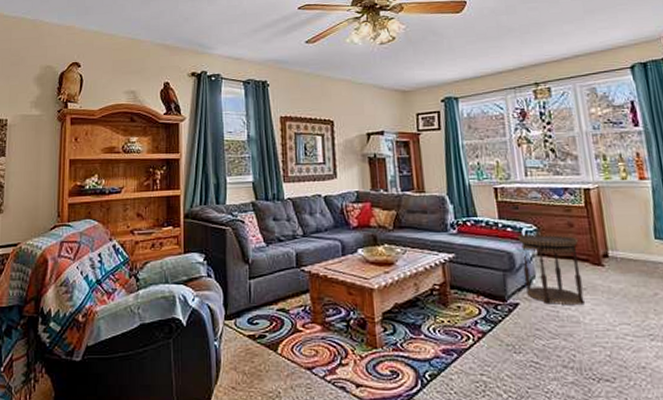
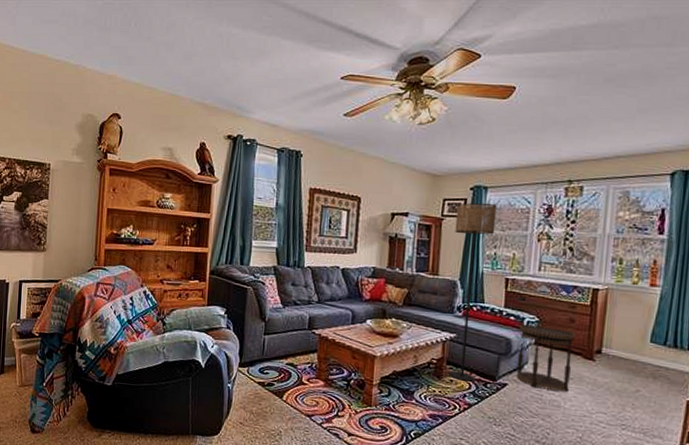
floor lamp: none [431,113,484,306] -> present [449,202,497,382]

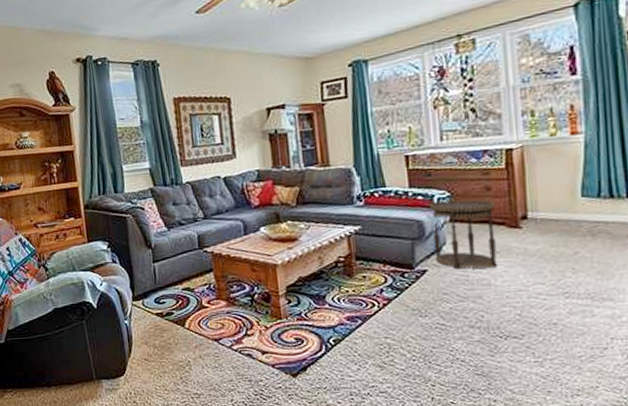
floor lamp: present [449,202,497,382] -> none [337,77,390,275]

